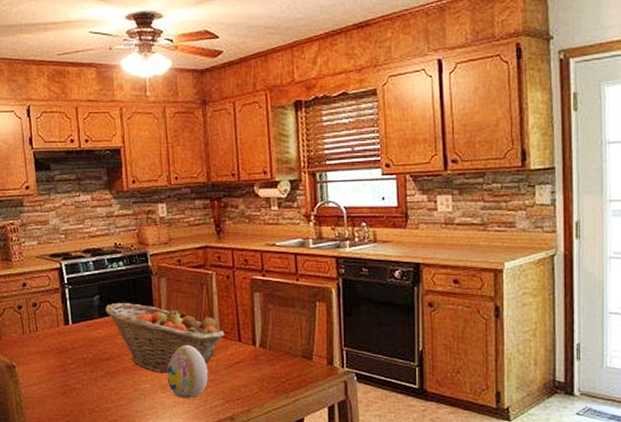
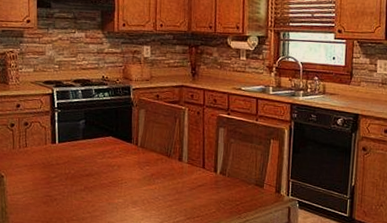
fruit basket: present [105,302,225,373] -> none [89,127,191,191]
decorative egg: present [167,345,209,398] -> none [138,168,175,213]

